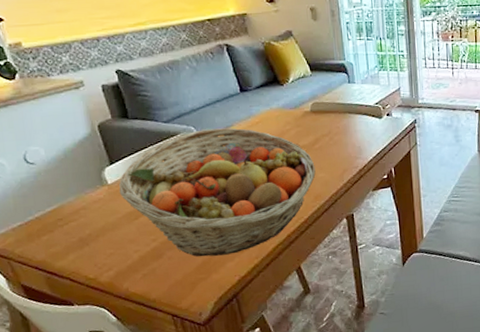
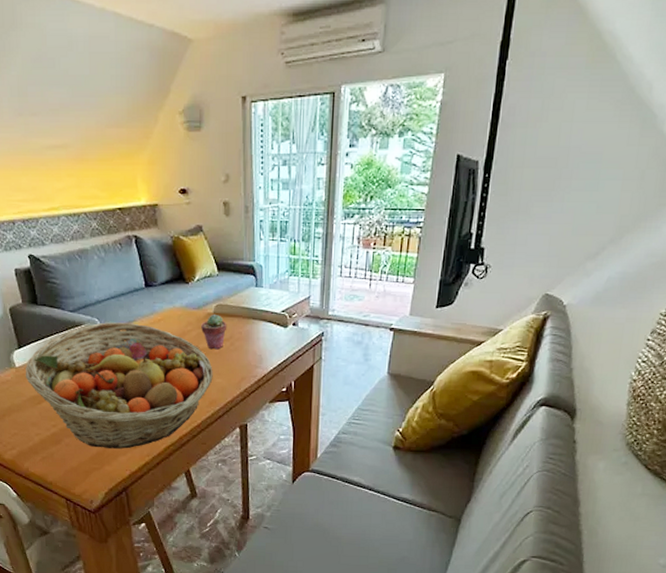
potted succulent: none [299,111,325,146] -> present [201,313,227,350]

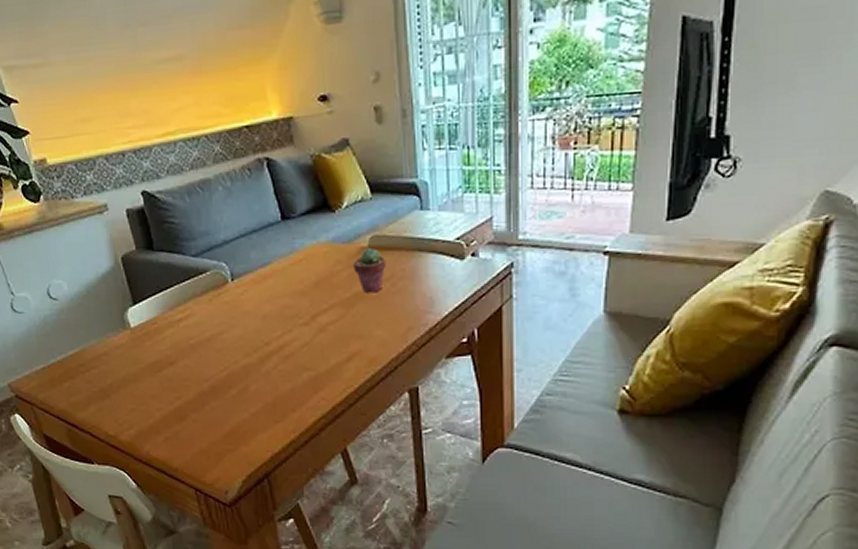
fruit basket: present [25,322,213,449] -> none [141,265,371,424]

